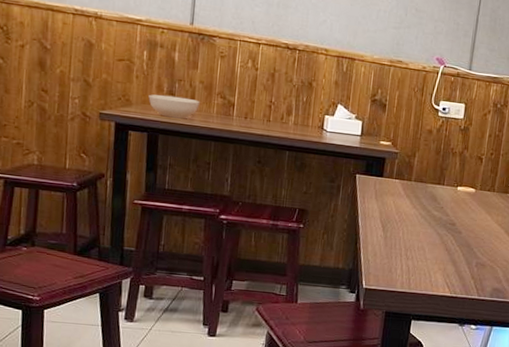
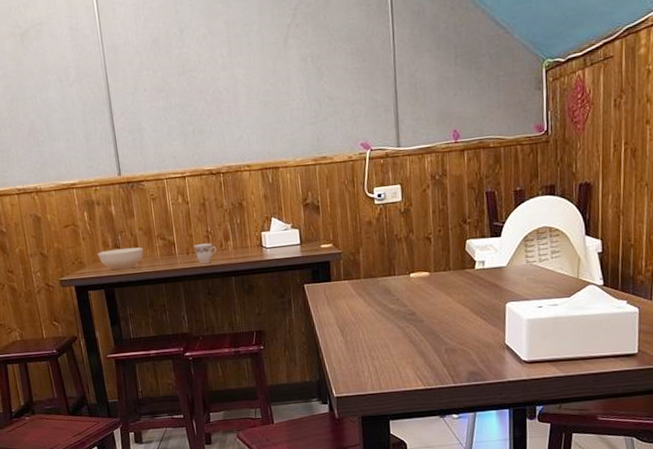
teacup: none [253,111,277,133] -> present [193,243,217,265]

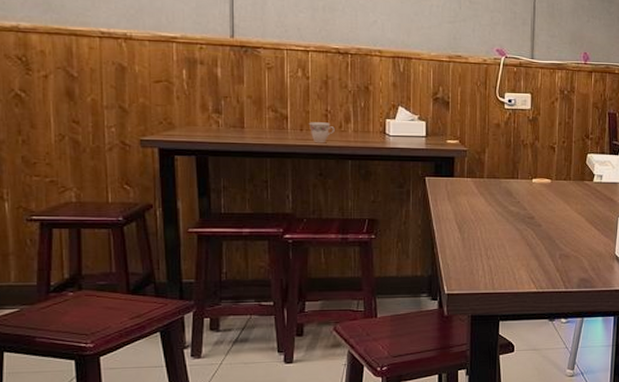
bowl: present [97,247,144,271] -> none [193,114,250,138]

